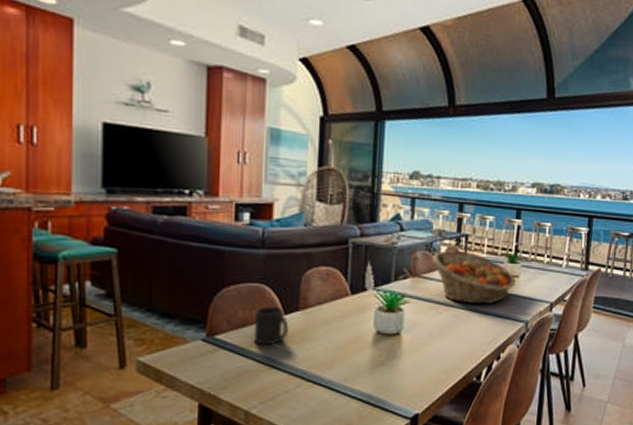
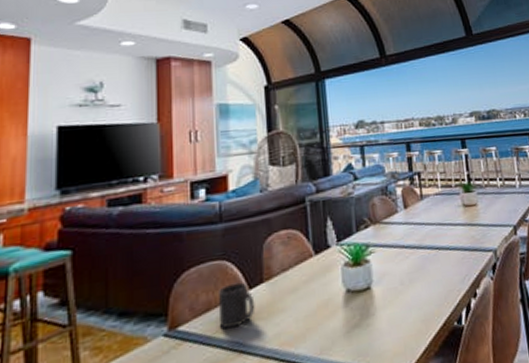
fruit basket: present [433,250,516,305] -> none [390,188,475,243]

